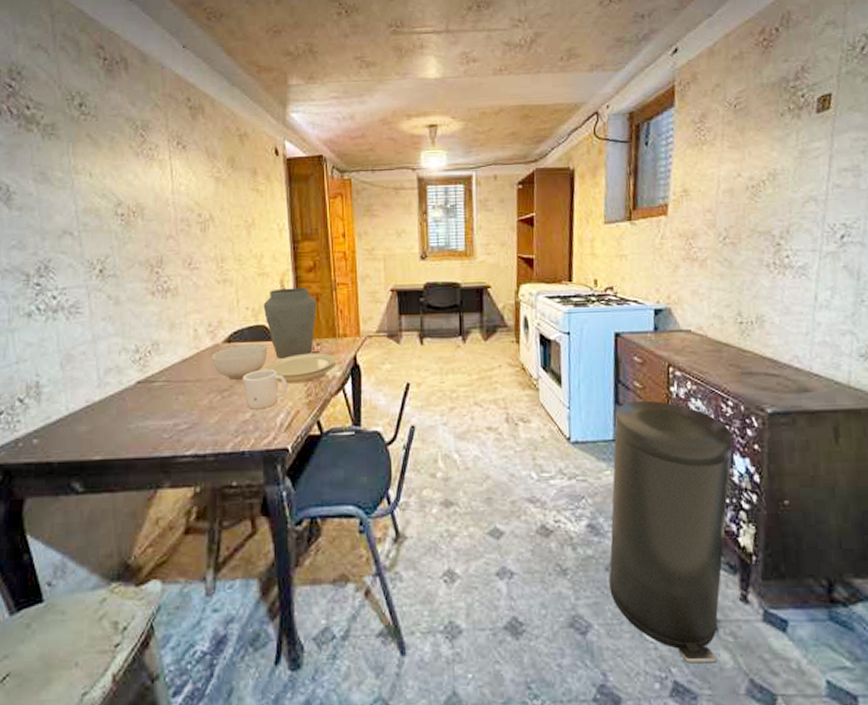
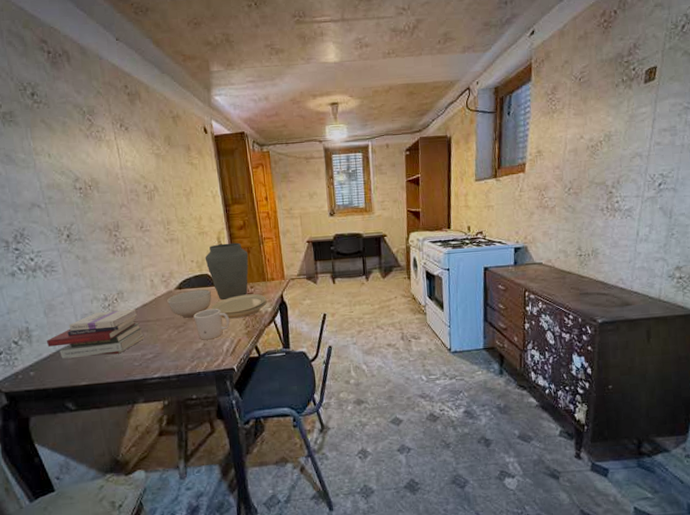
books: none [58,365,179,424] -> present [46,309,144,358]
pedal bin: present [609,400,733,664] -> none [480,317,573,503]

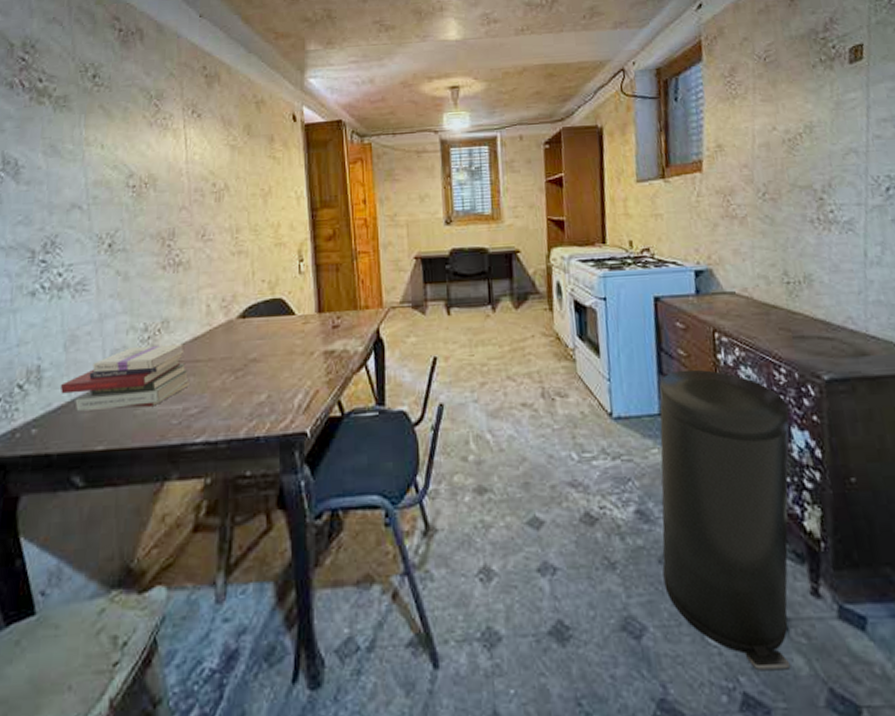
bowl: present [167,289,212,318] -> none [225,318,284,358]
mug: present [193,308,230,340] -> none [258,345,306,390]
vase: present [205,242,249,300] -> none [280,257,337,334]
plate: present [211,293,268,319] -> none [282,326,359,361]
pedal bin: none [480,317,573,503] -> present [659,369,791,671]

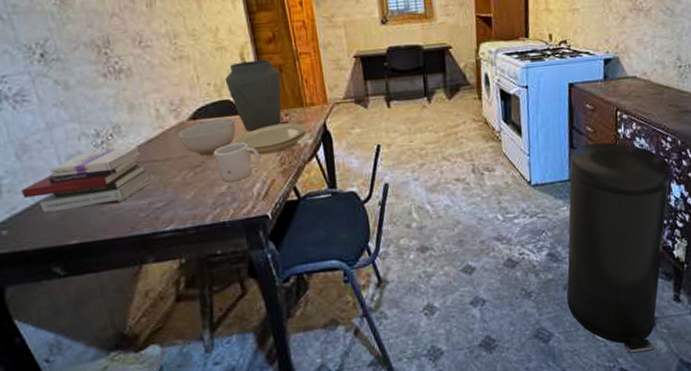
bowl: none [225,318,284,358] -> present [178,118,236,156]
mug: none [258,345,306,390] -> present [213,142,261,182]
vase: none [280,257,337,334] -> present [225,59,282,131]
plate: none [282,326,359,361] -> present [235,122,307,155]

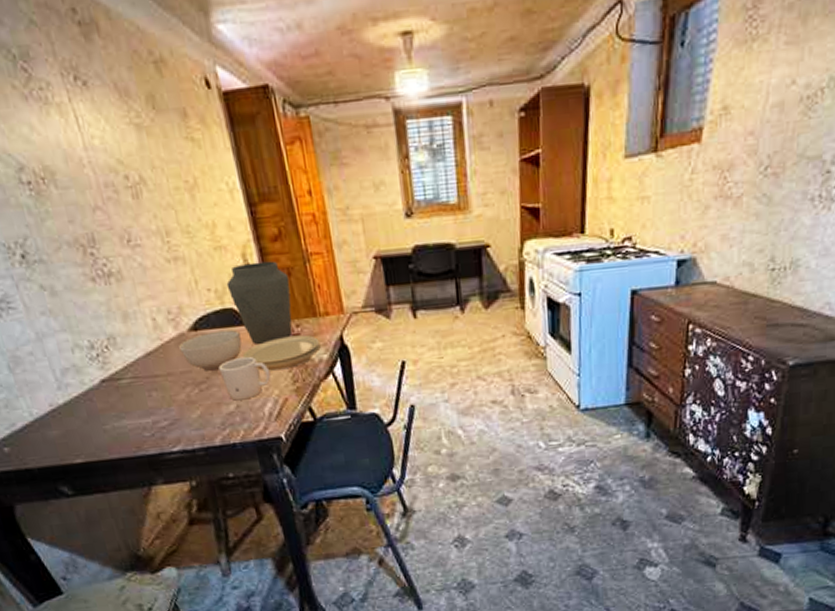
books: present [20,146,151,212] -> none [17,359,154,429]
pedal bin: present [566,142,671,354] -> none [615,361,750,595]

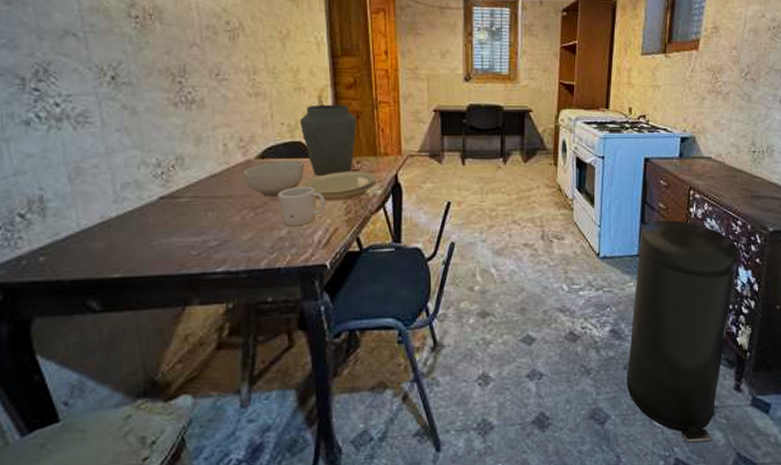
pedal bin: none [615,361,750,595] -> present [627,219,739,443]

